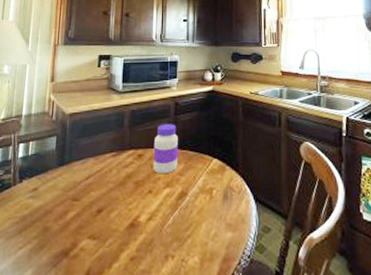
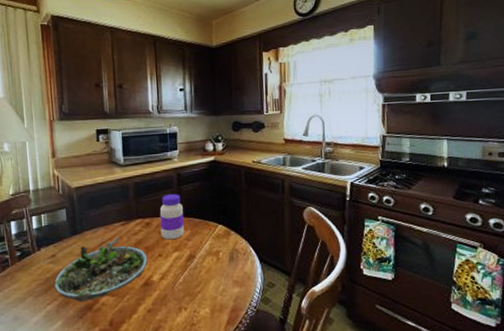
succulent planter: none [30,168,137,247] -> present [54,236,148,303]

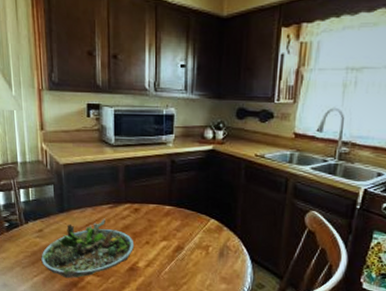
jar: present [159,194,184,240] -> none [149,181,174,229]

